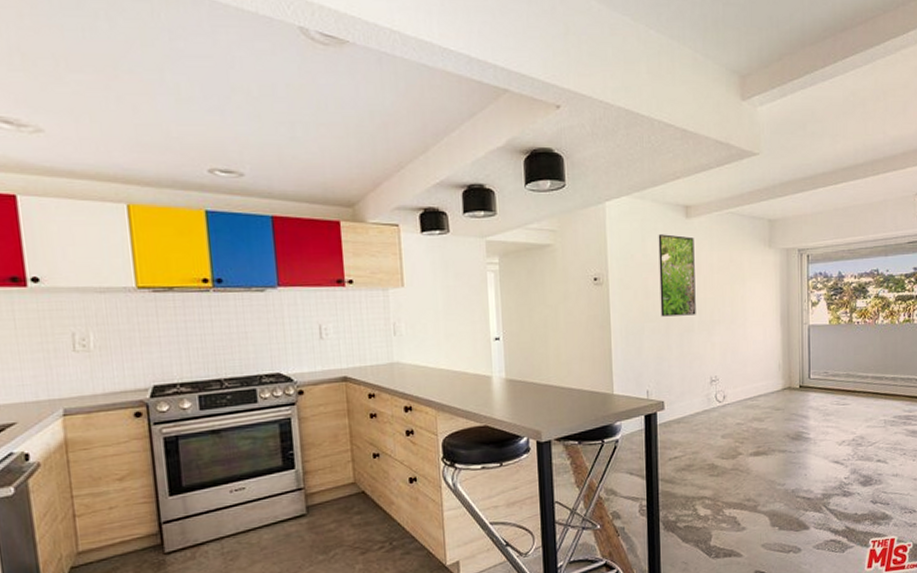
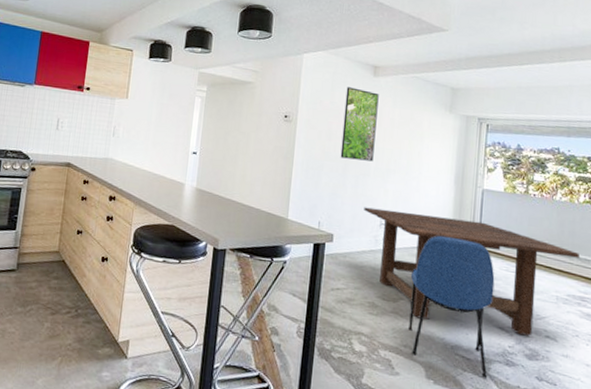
dining table: none [692,359,904,470] -> present [364,207,581,337]
chair: none [748,381,828,513] -> present [407,235,495,378]

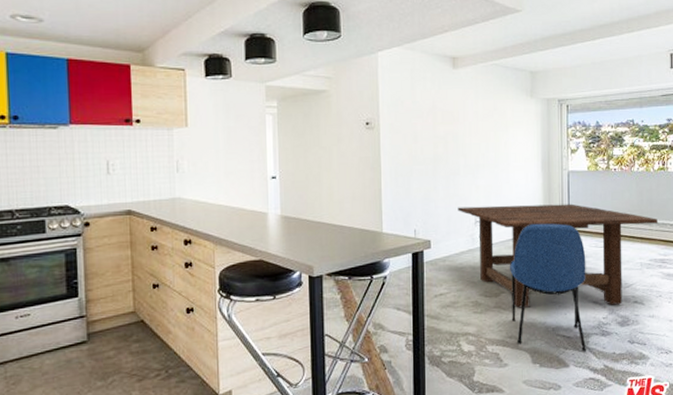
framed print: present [340,87,379,162] -> none [427,83,462,160]

